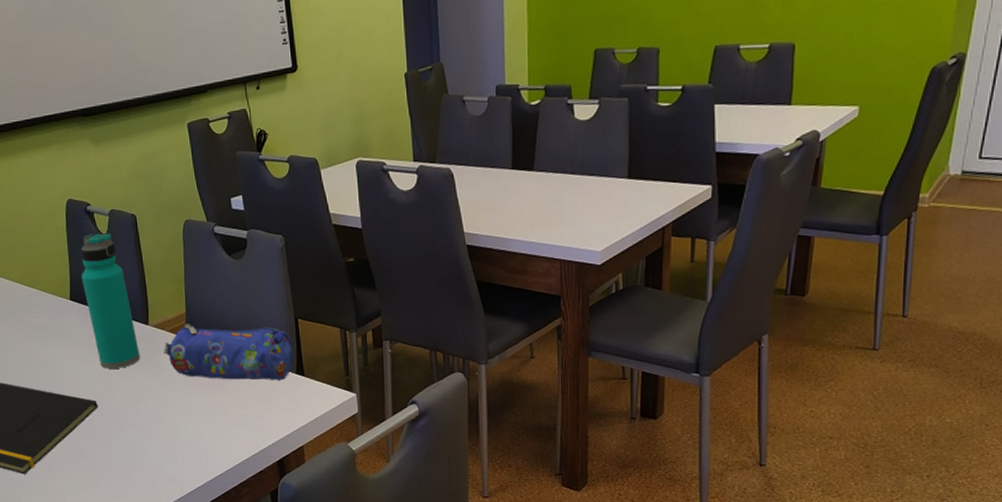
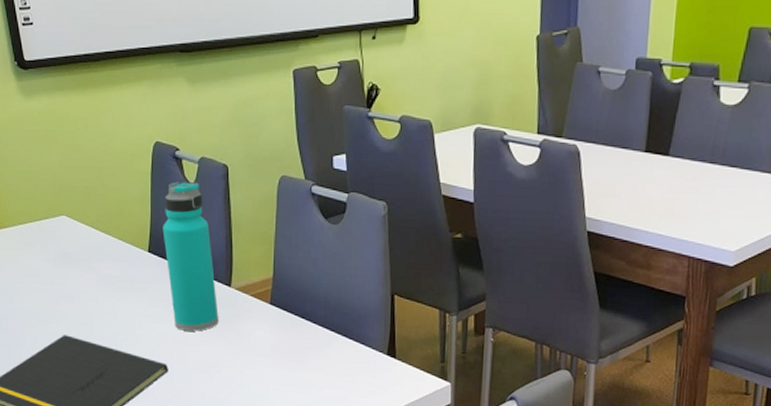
pencil case: present [163,324,294,381] -> none [244,289,386,362]

